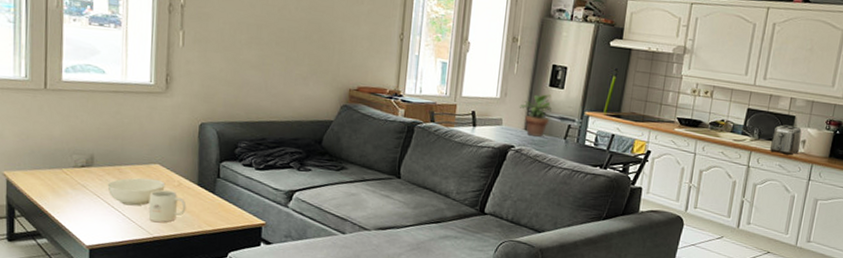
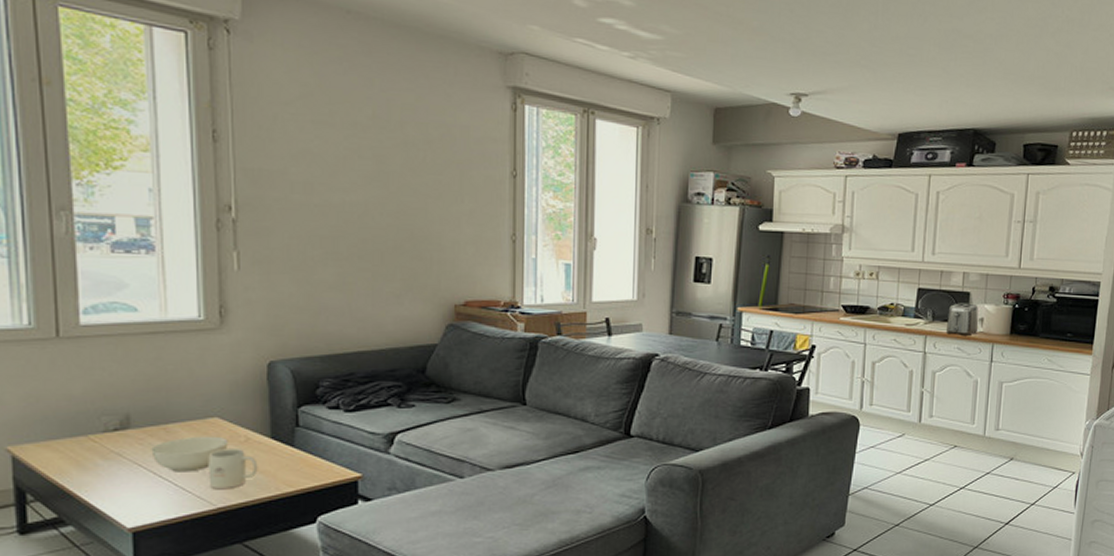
potted plant: present [519,94,552,137] -> none [660,291,698,341]

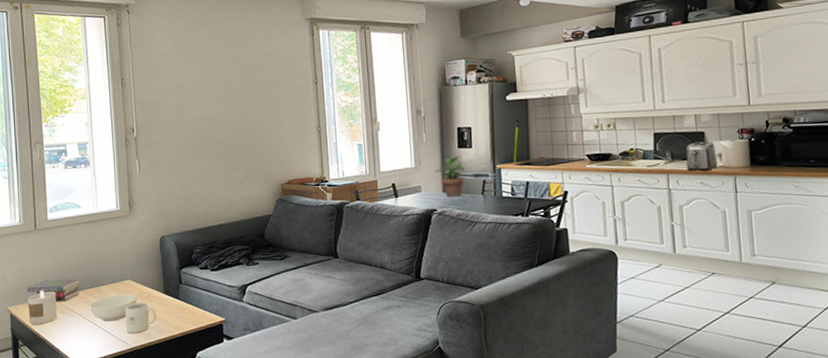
books: none [42,411,135,441] -> present [27,279,80,301]
candle: none [42,424,95,474] -> present [27,290,57,325]
potted plant: none [660,291,698,341] -> present [434,155,465,197]

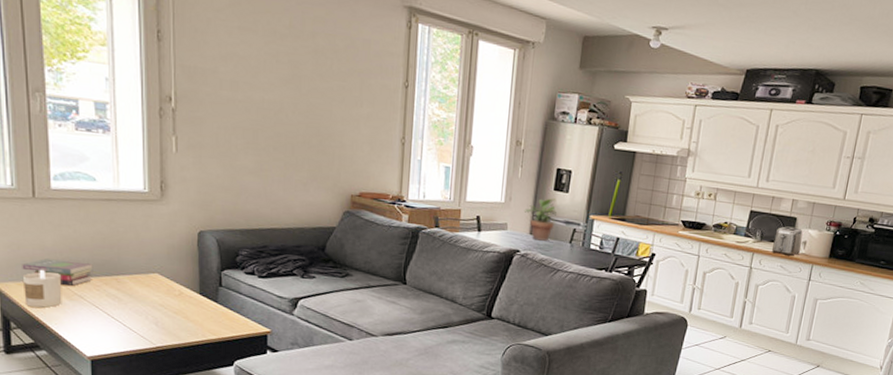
bowl: present [90,293,137,322] -> none [106,287,166,316]
mug: present [125,302,157,334] -> none [150,299,189,333]

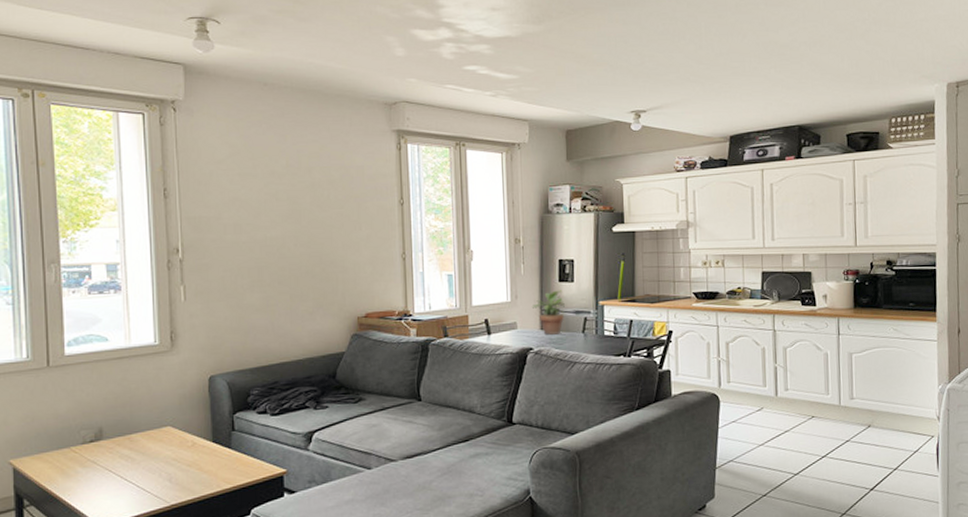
books: present [22,258,93,286] -> none [36,425,106,452]
candle: present [22,269,62,309] -> none [36,439,75,481]
toaster: present [771,226,803,257] -> none [792,282,823,313]

